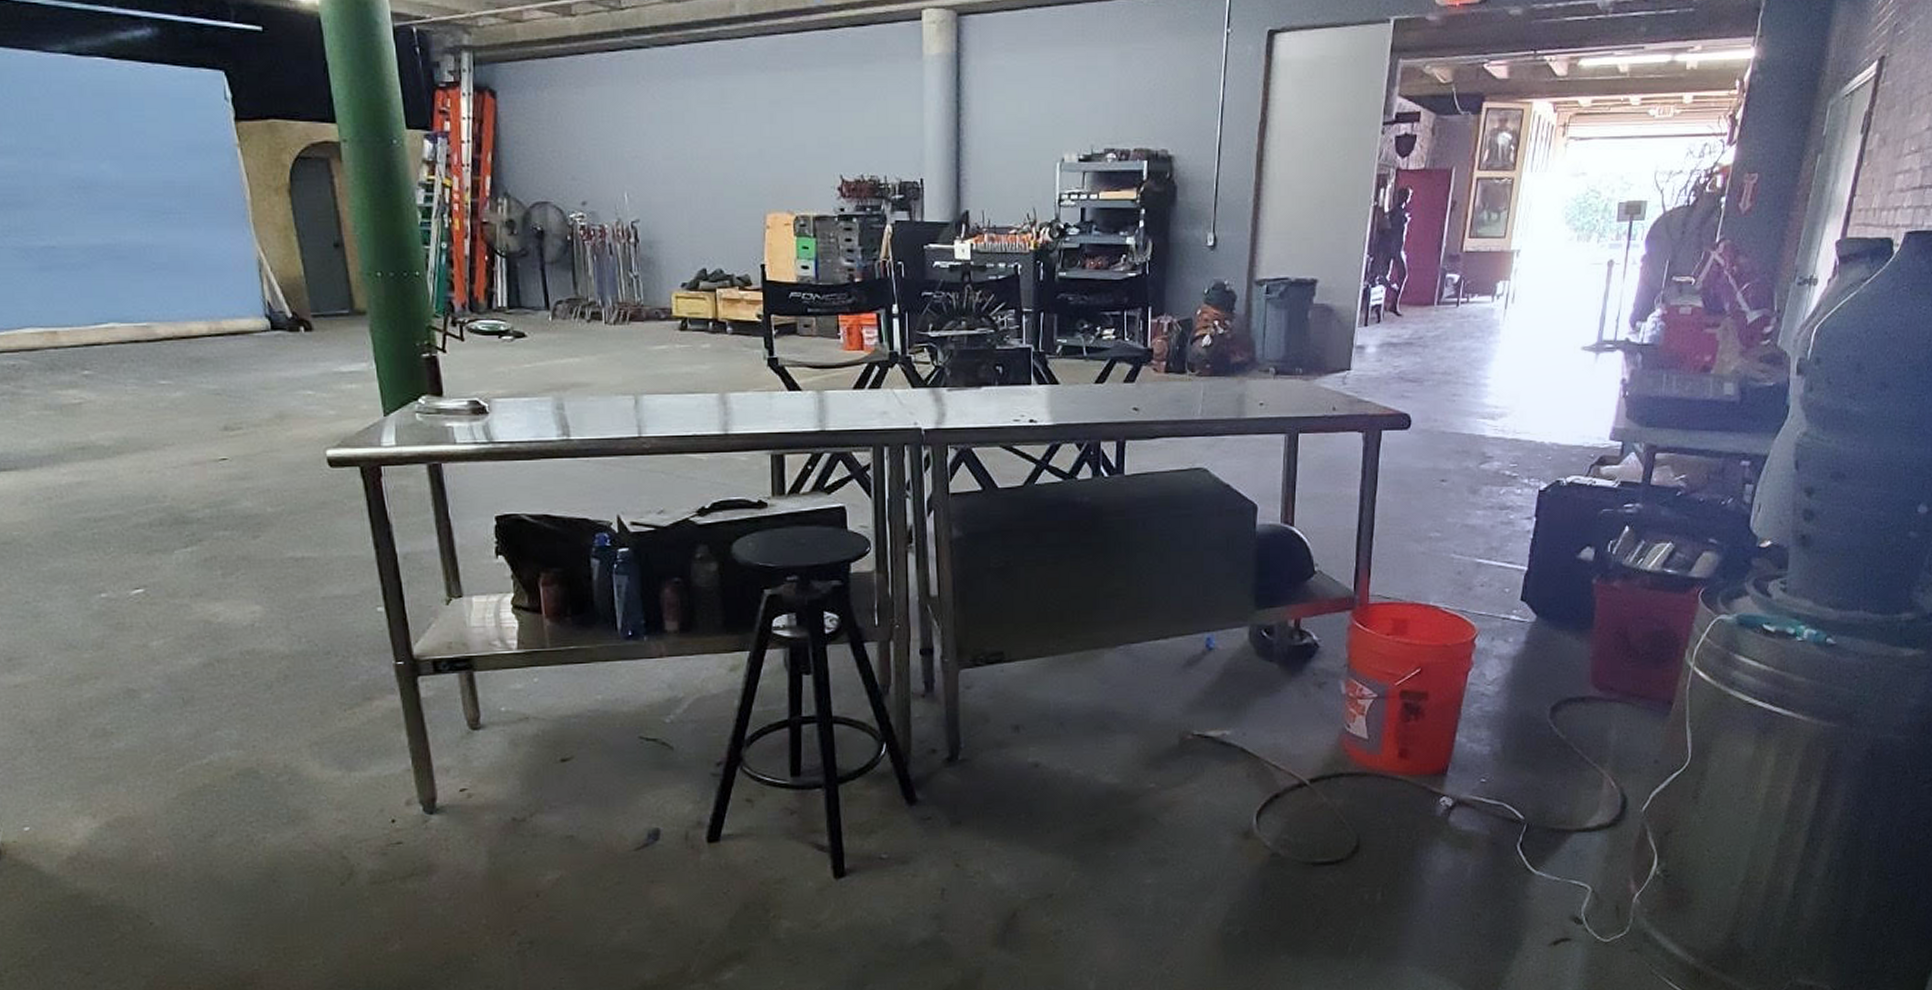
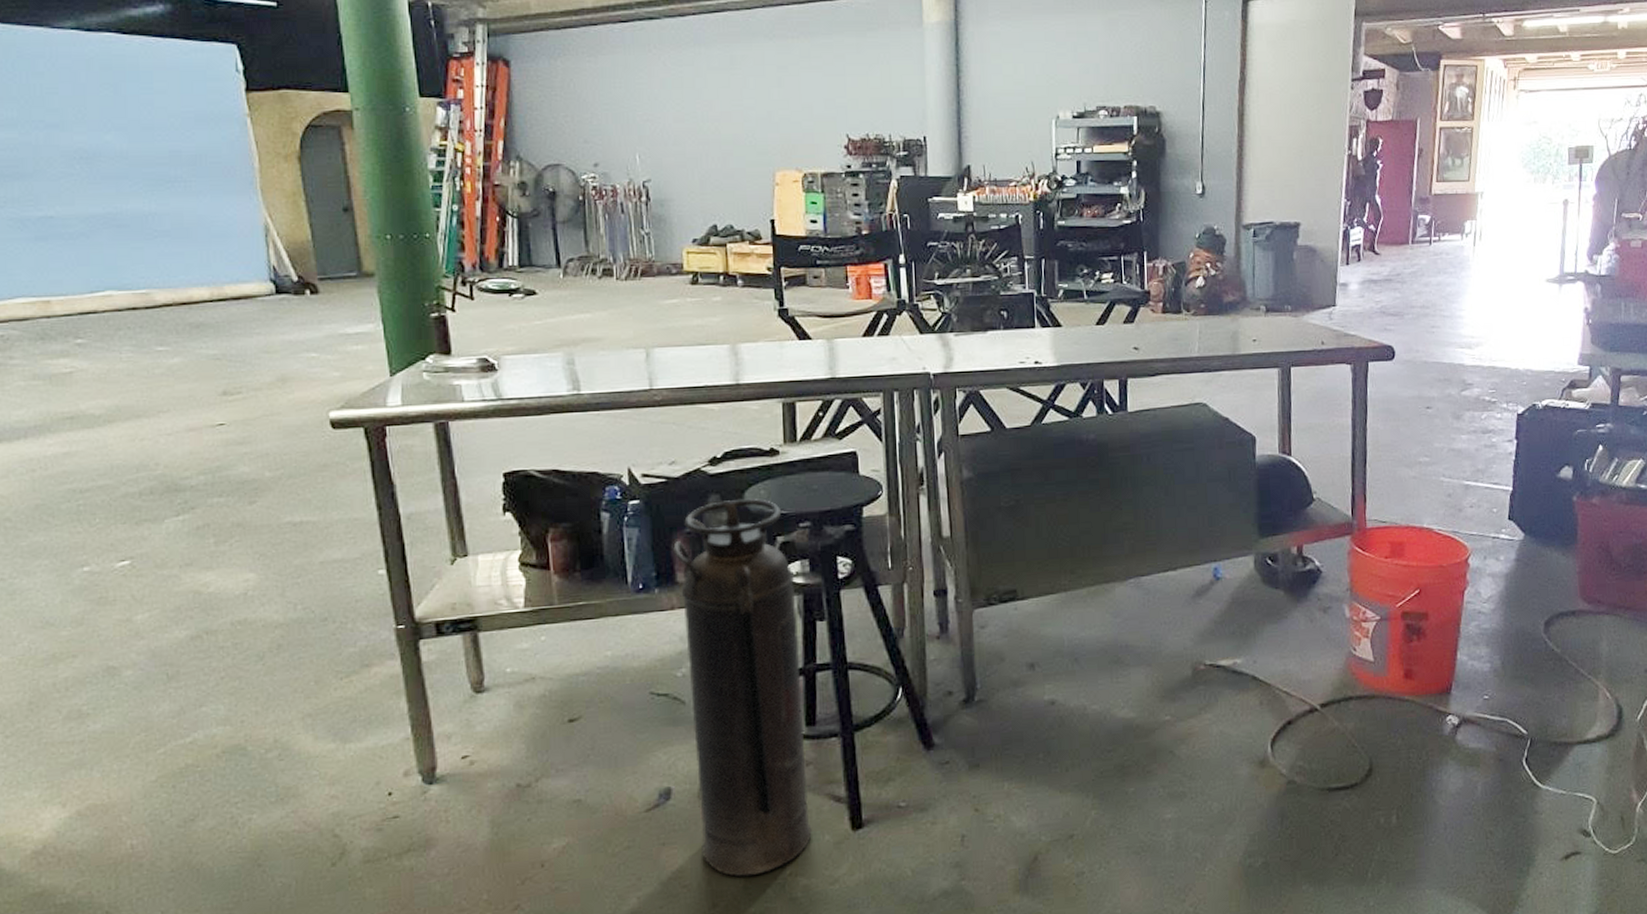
fire extinguisher: none [662,551,795,917] -> present [673,499,812,877]

